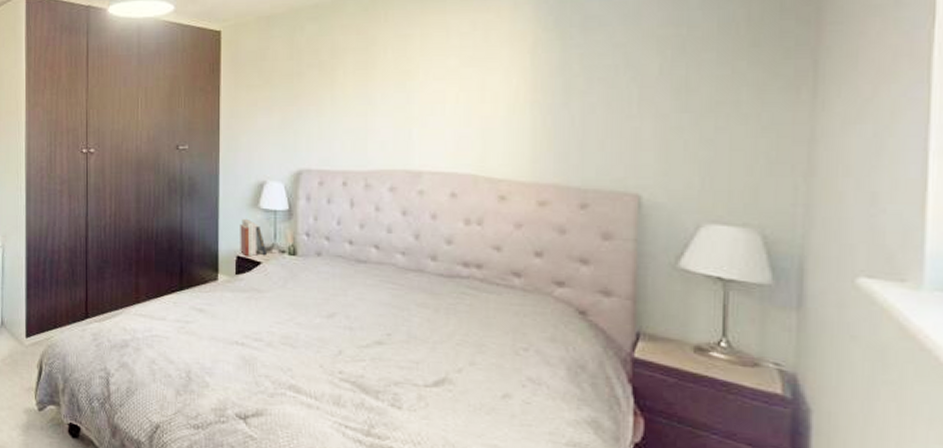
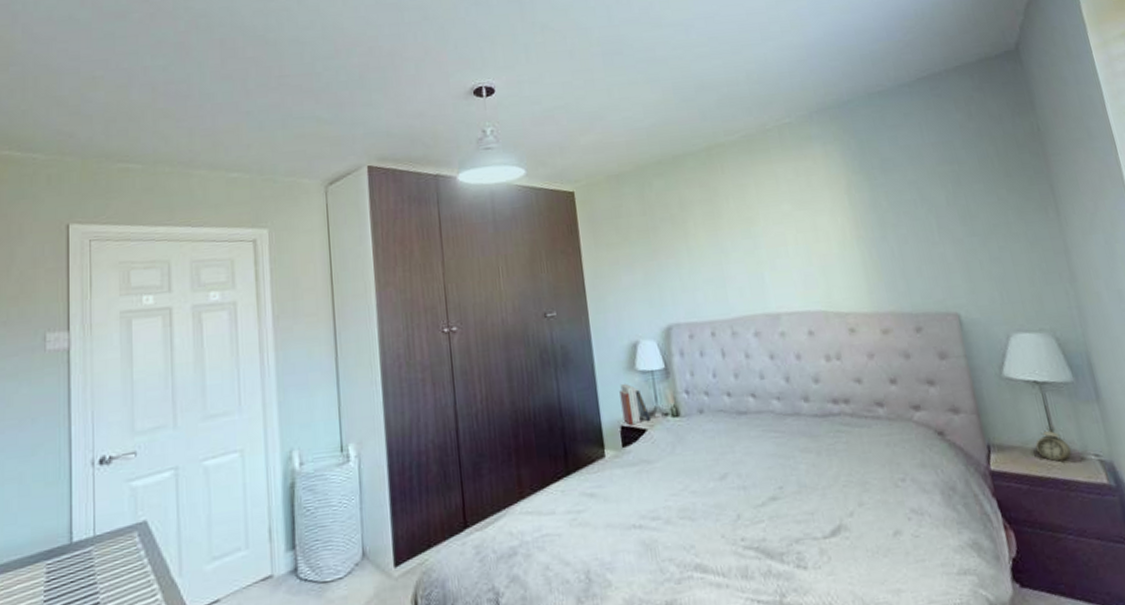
alarm clock: none [698,324,743,367] -> present [1035,425,1071,465]

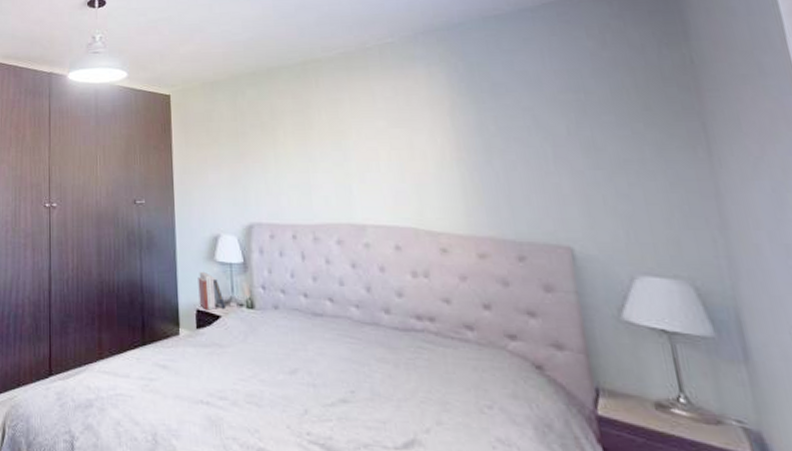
alarm clock: present [1035,425,1071,465] -> none [657,379,705,426]

